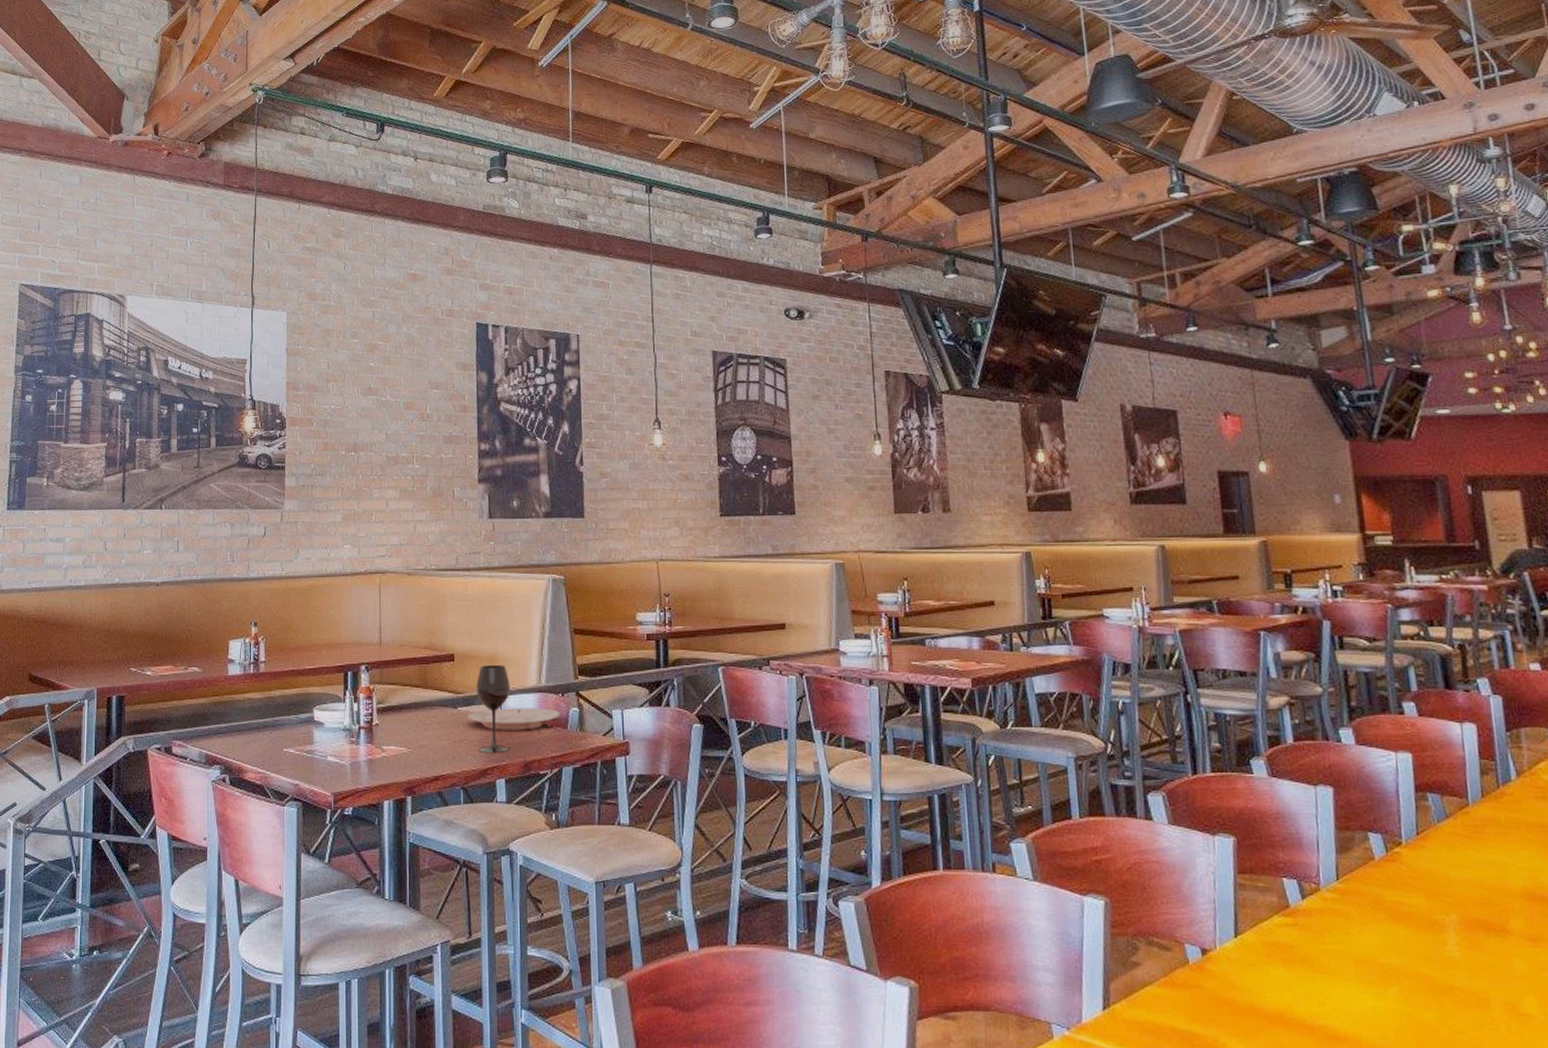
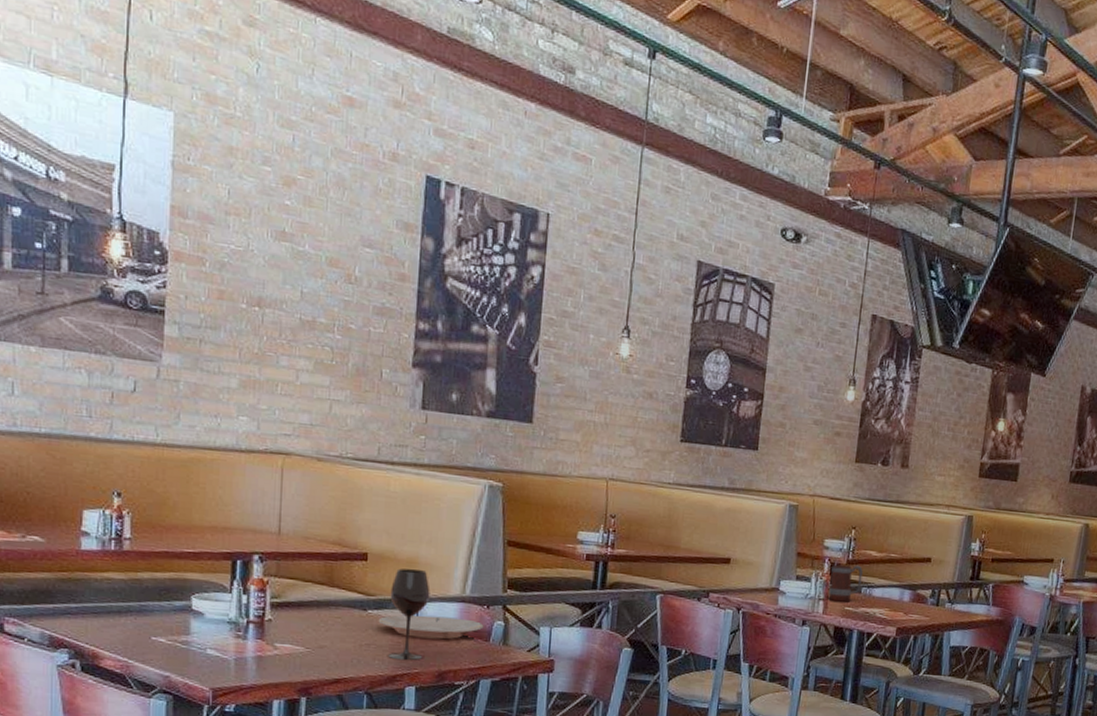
beer mug: none [890,616,925,658] -> present [828,564,863,604]

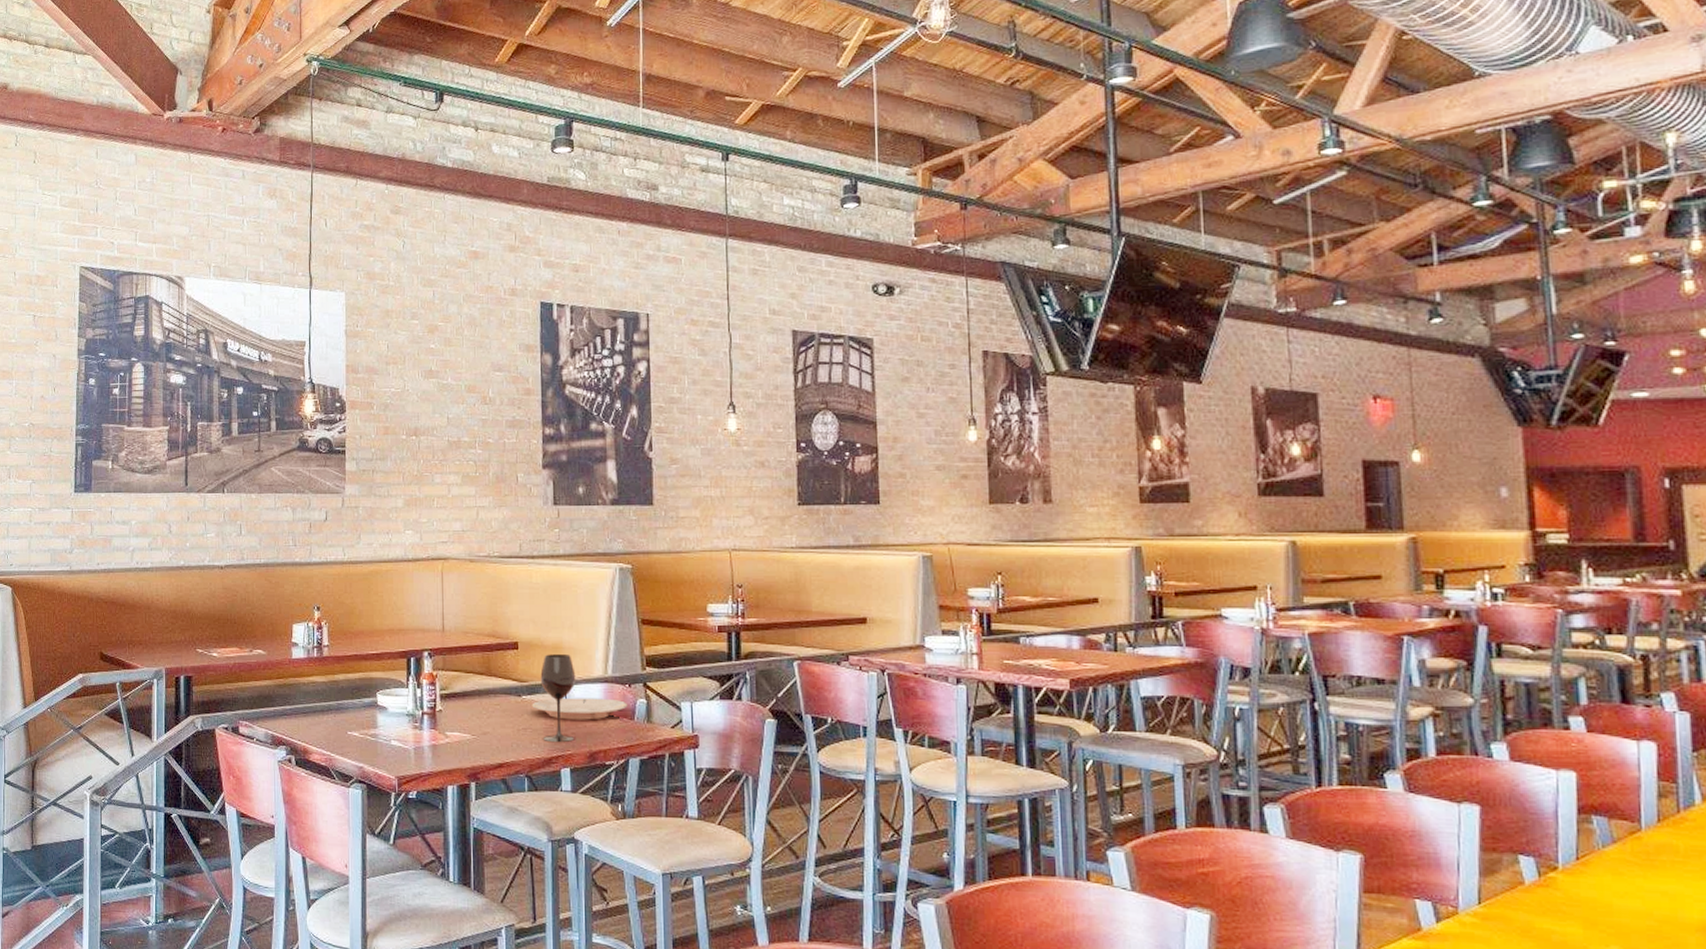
beer mug: present [828,564,863,604] -> none [981,613,1019,656]

